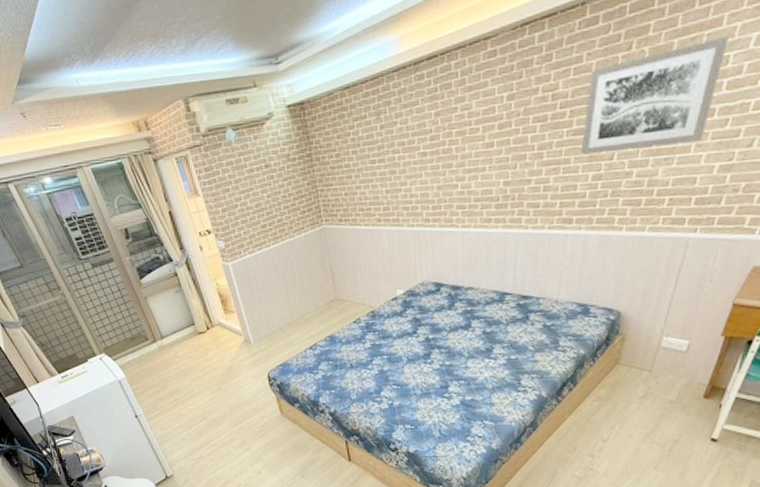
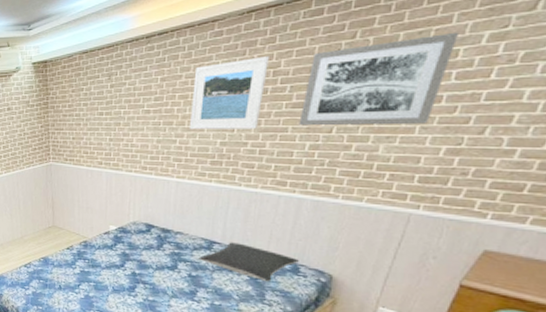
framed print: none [470,77,546,171] -> present [190,56,269,130]
pillow: none [491,290,589,328] -> present [198,242,299,282]

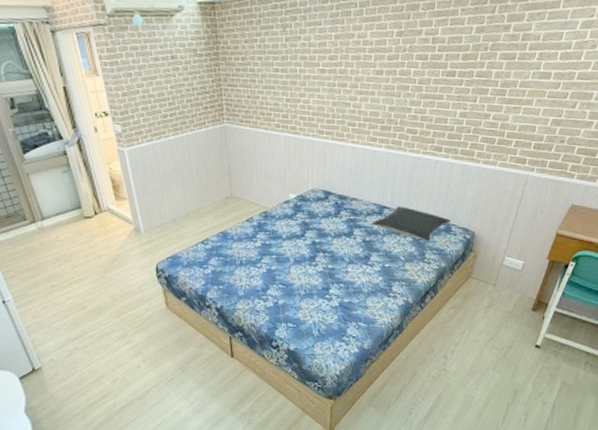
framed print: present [190,56,269,130] -> none [362,22,429,96]
wall art: present [299,32,460,126] -> none [452,16,564,97]

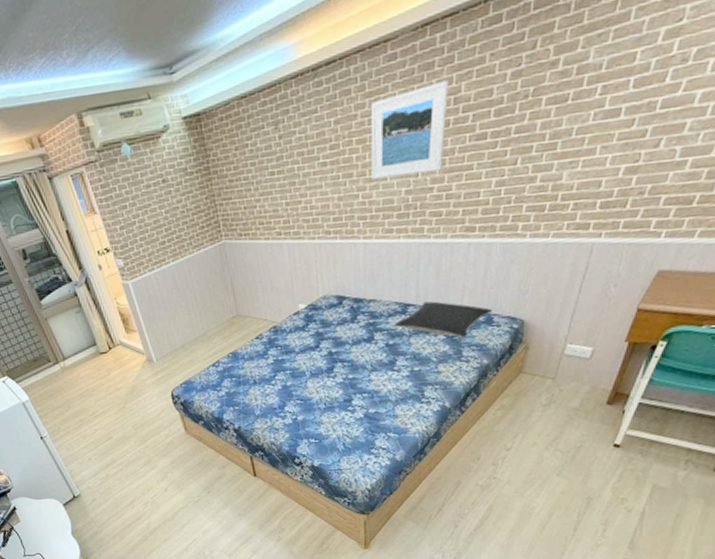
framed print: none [362,22,429,96] -> present [370,80,448,180]

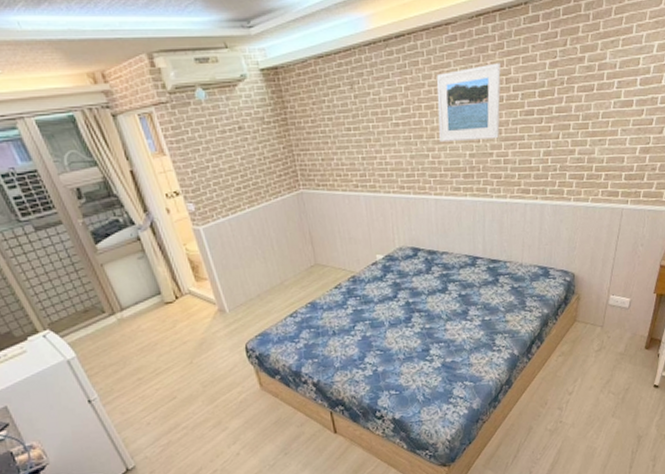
pillow: present [394,301,492,338] -> none [465,255,548,289]

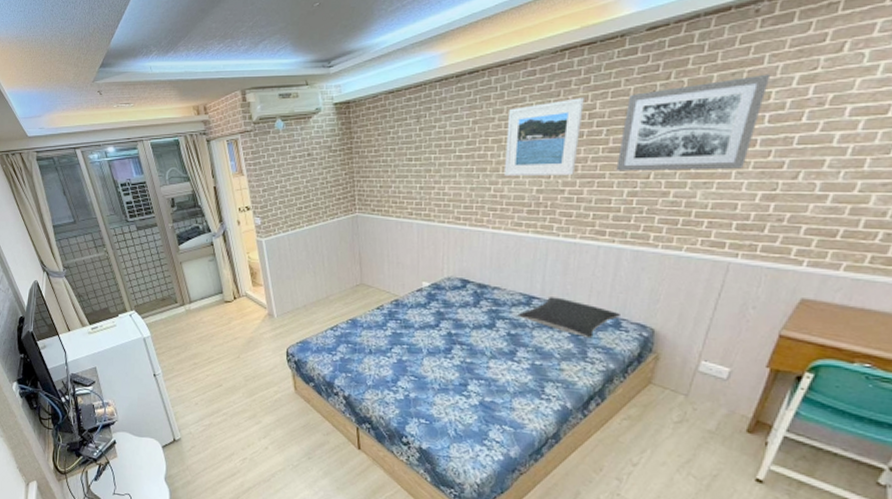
pillow: none [465,255,548,289] -> present [517,297,620,339]
wall art: none [532,42,639,133] -> present [616,73,771,172]

